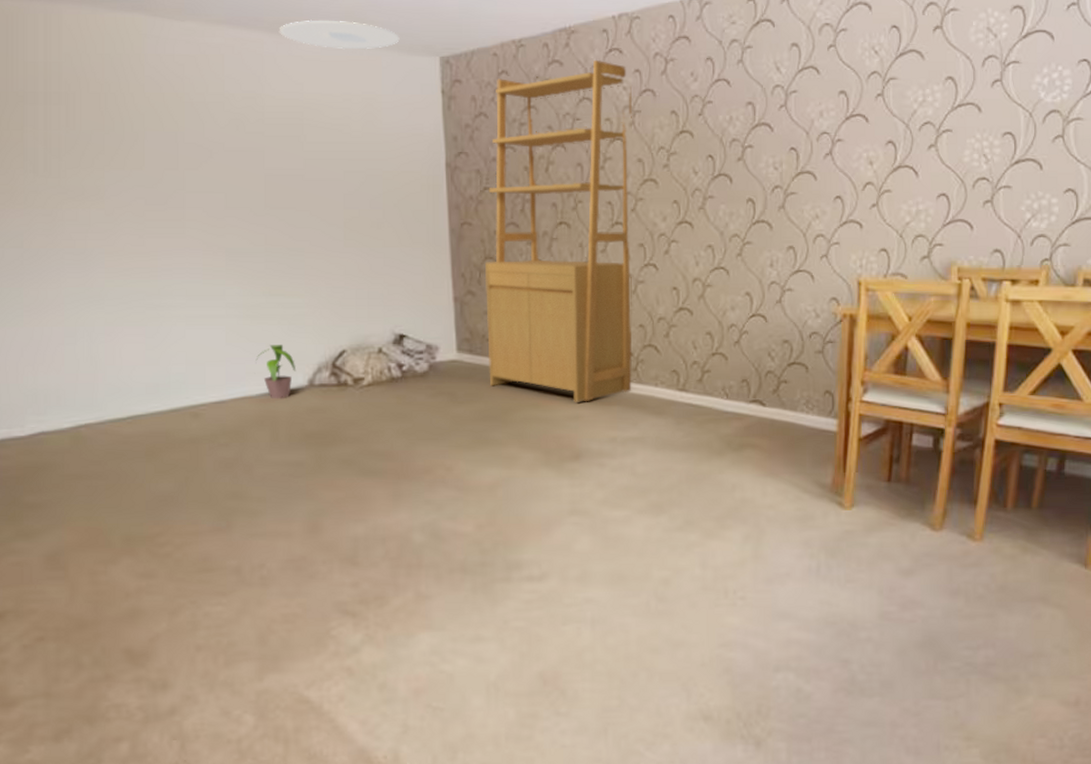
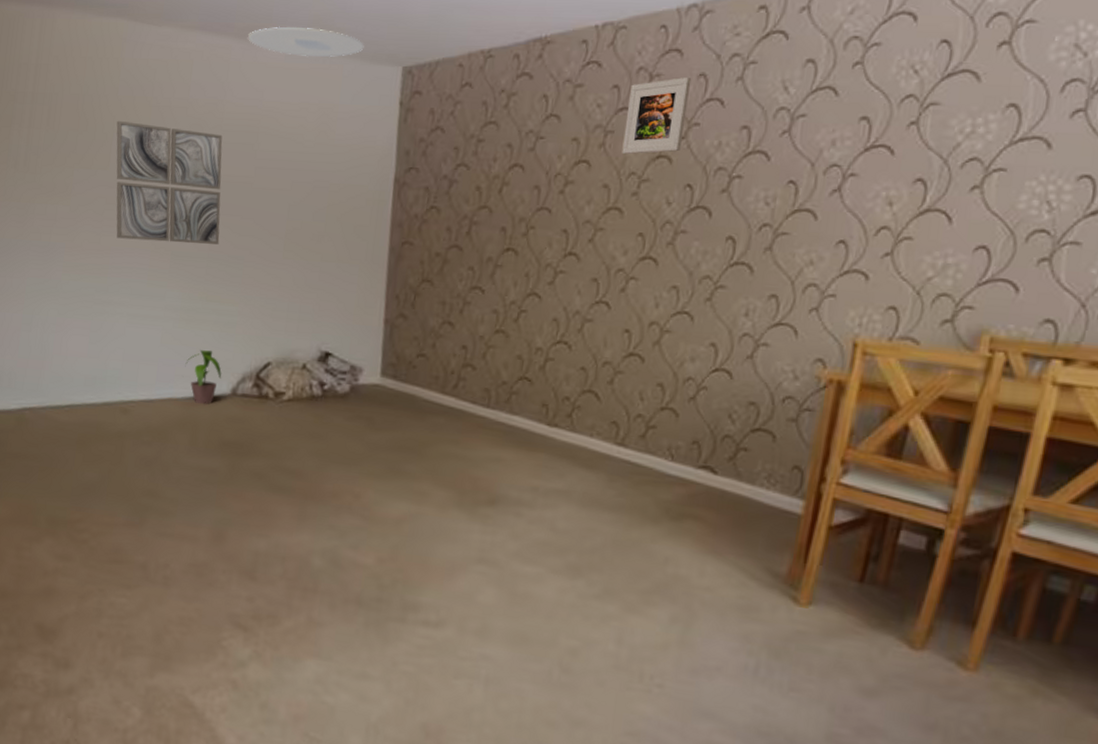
wall art: none [147,118,276,239] -> present [116,120,223,245]
shelving unit: present [484,59,633,402] -> none [410,73,607,445]
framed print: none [649,60,701,132] -> present [622,76,692,155]

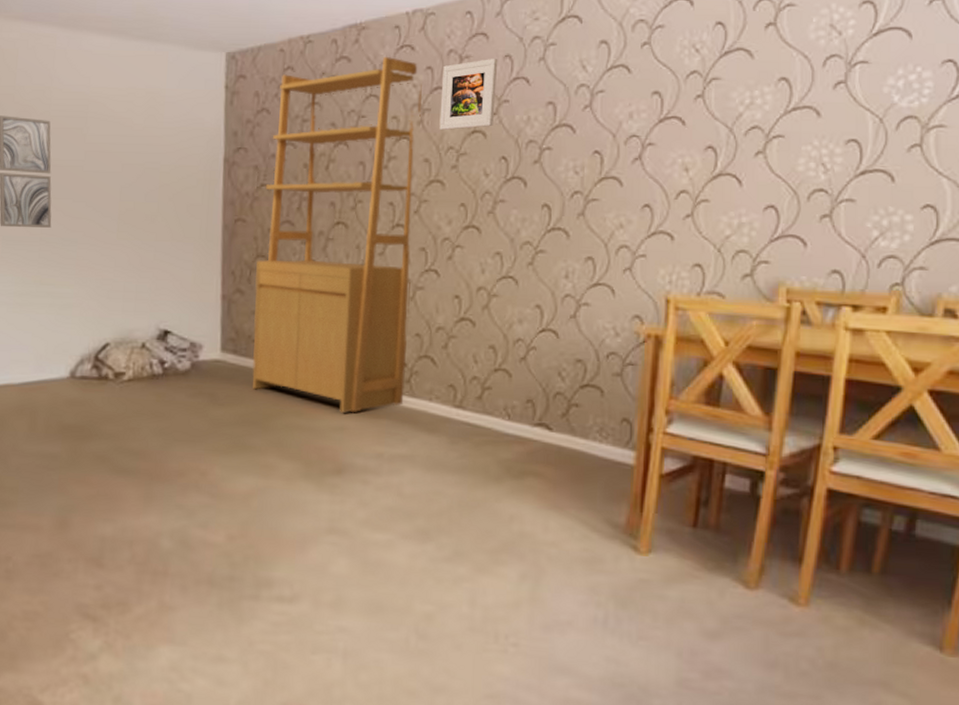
potted plant: present [185,350,222,404] -> none [21,334,60,389]
ceiling light: present [247,26,364,57] -> none [72,16,188,45]
shelving unit: none [410,73,607,445] -> present [252,56,422,413]

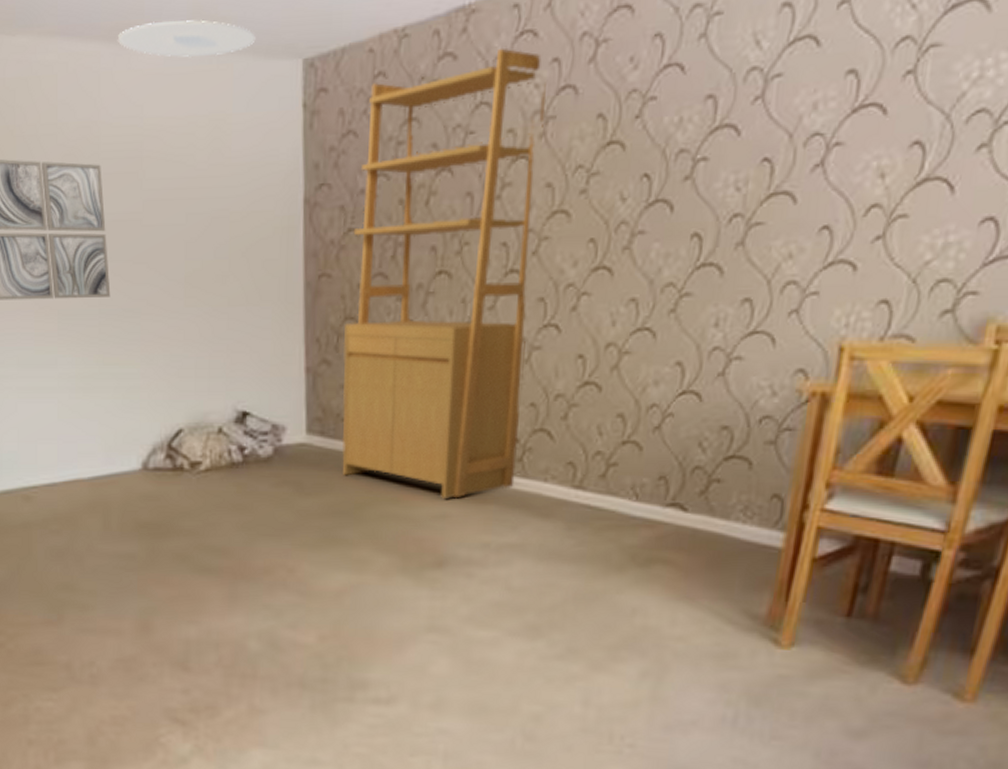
ceiling light: none [72,16,188,45] -> present [117,19,256,58]
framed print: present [439,58,498,131] -> none [566,39,646,144]

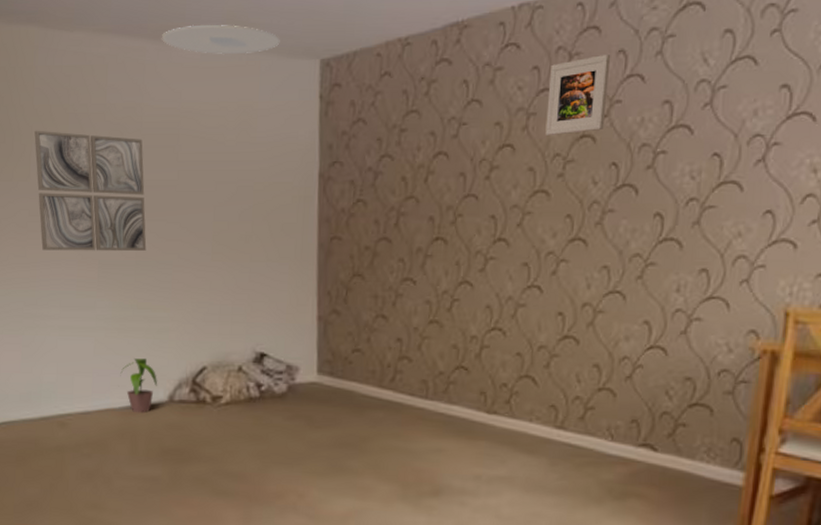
potted plant: none [88,422,130,483] -> present [120,358,158,413]
shelving unit: present [341,47,546,499] -> none [349,56,528,435]
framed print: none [566,39,646,144] -> present [545,54,611,136]

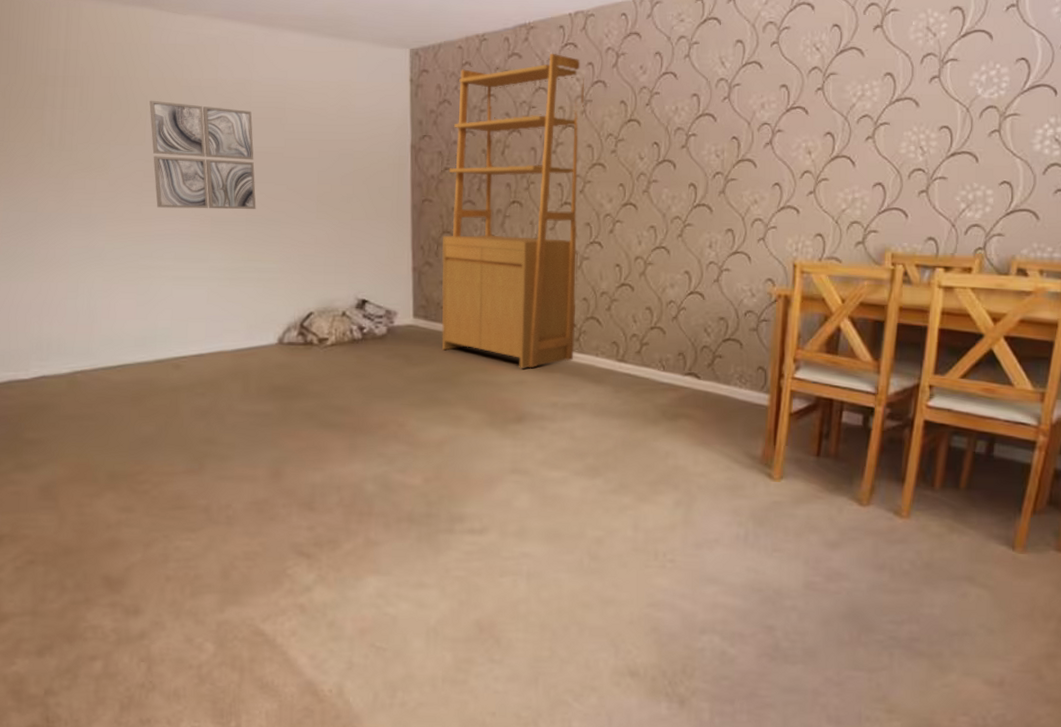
potted plant: present [120,358,158,413] -> none [232,305,268,354]
ceiling light: present [161,25,280,55] -> none [268,14,375,42]
shelving unit: none [349,56,528,435] -> present [441,53,585,369]
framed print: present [545,54,611,136] -> none [600,55,650,120]

